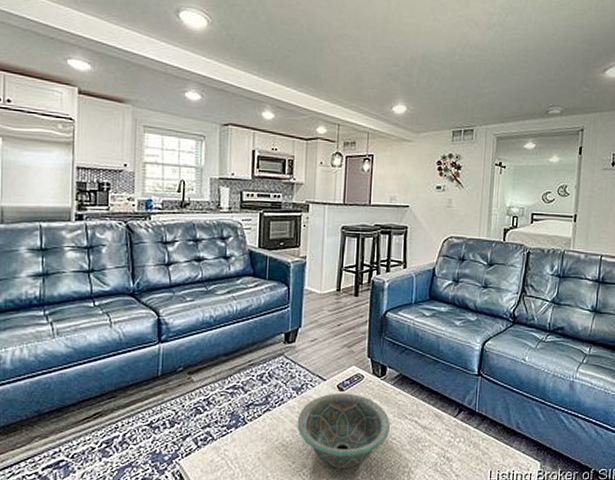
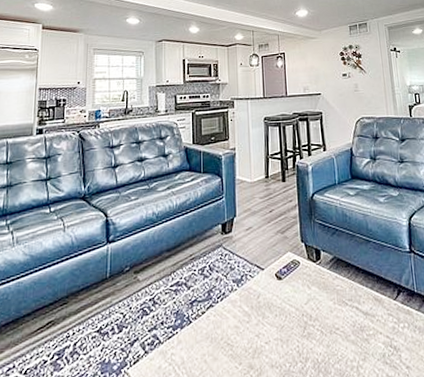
decorative bowl: present [297,393,390,469] -> none [240,281,332,369]

